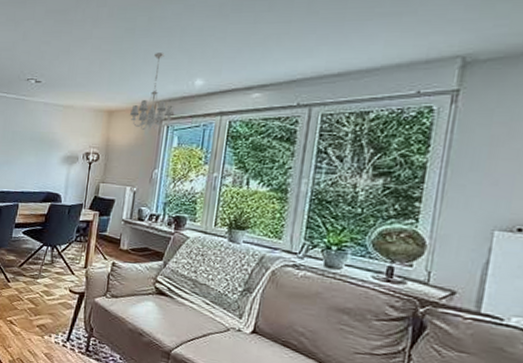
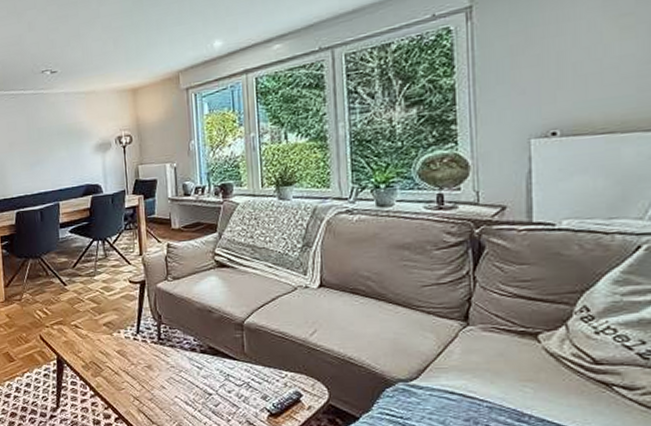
chandelier: present [130,53,175,130] -> none [155,19,200,103]

